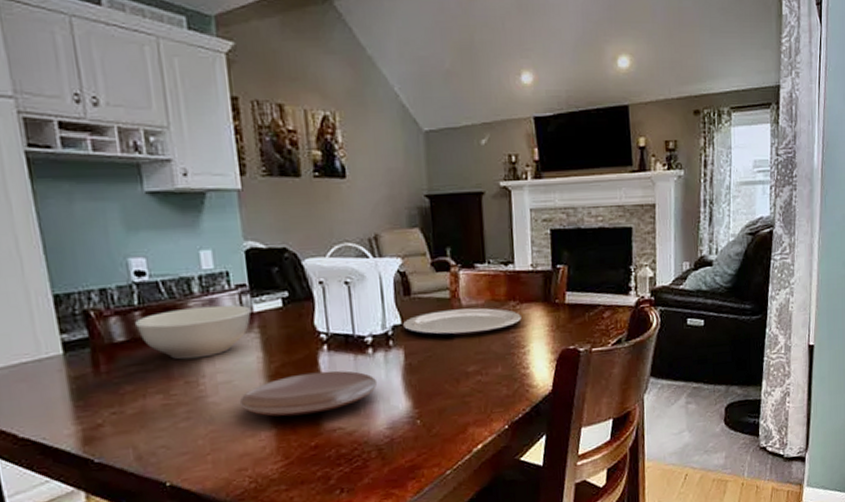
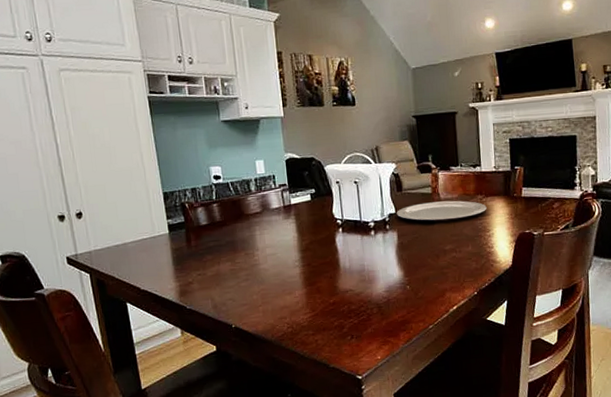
bowl: present [135,305,252,360] -> none [214,199,290,238]
plate: present [239,370,378,417] -> none [281,247,378,280]

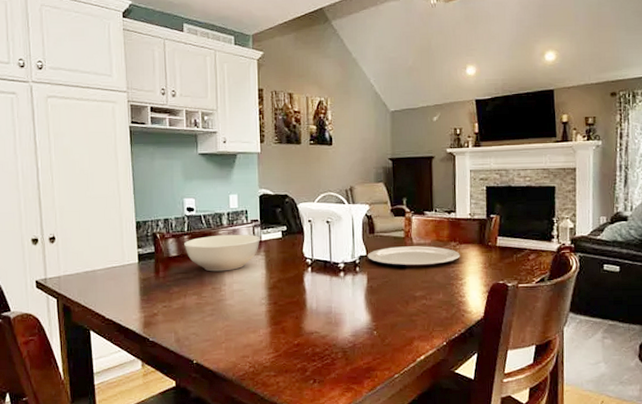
bowl: none [214,199,290,238] -> present [184,234,260,272]

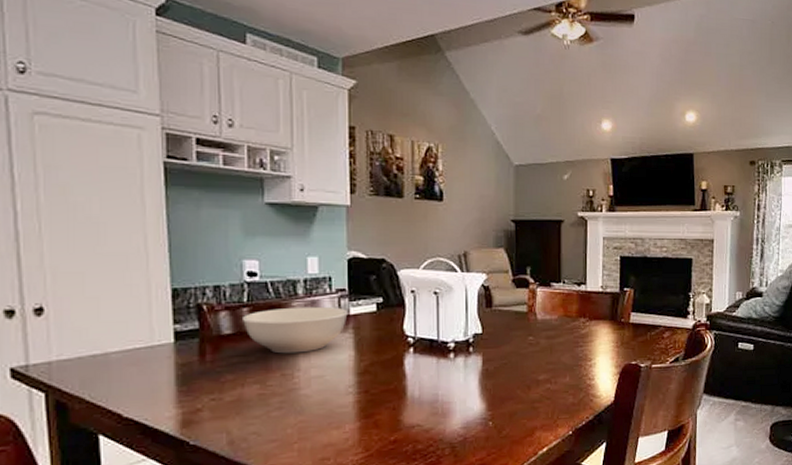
plate: present [367,246,460,267] -> none [482,322,590,346]

